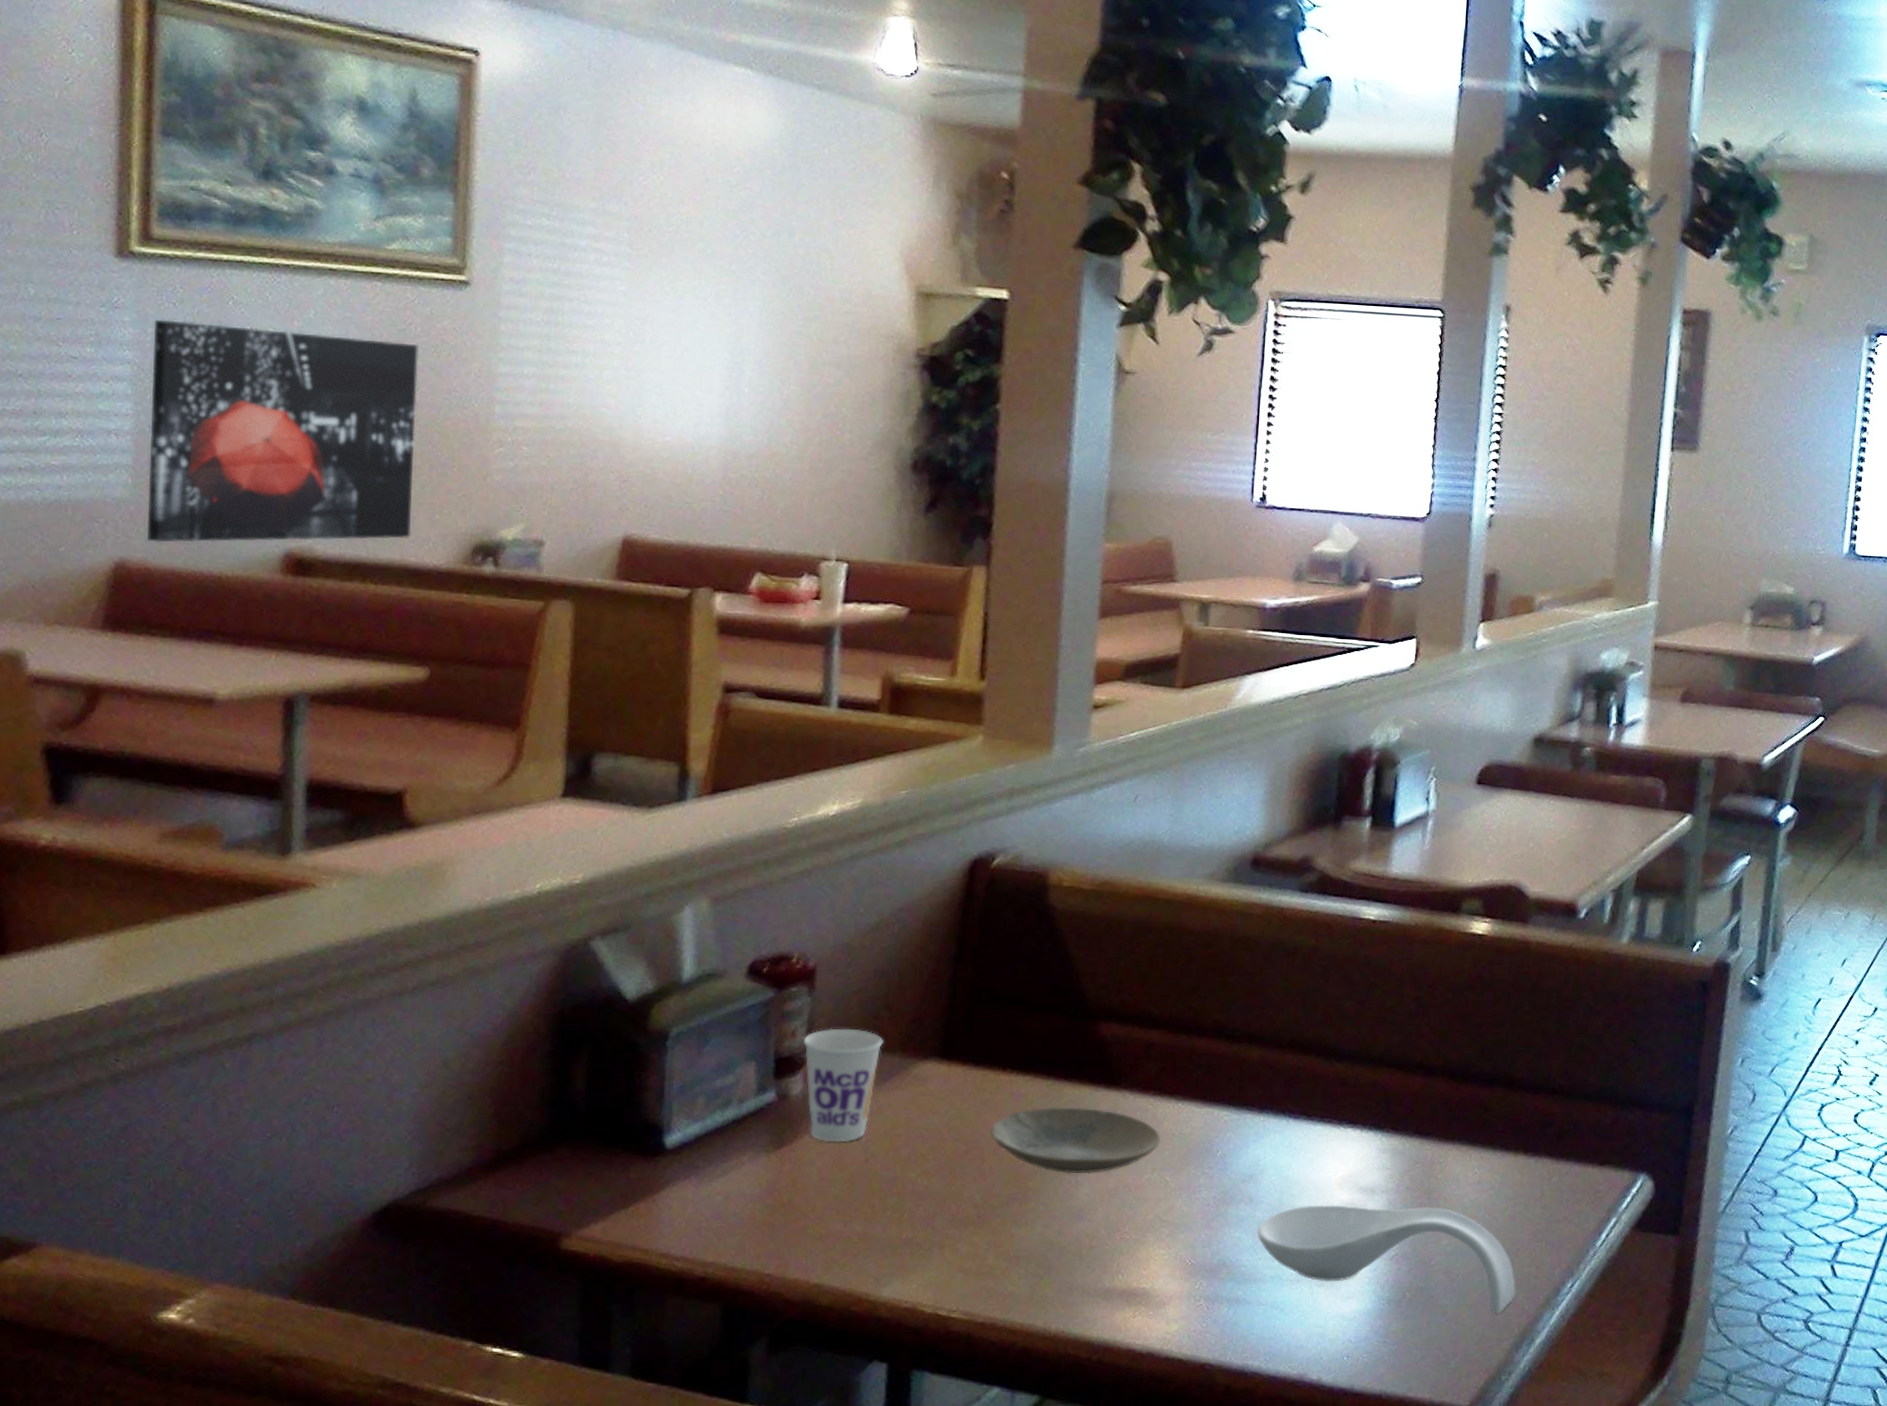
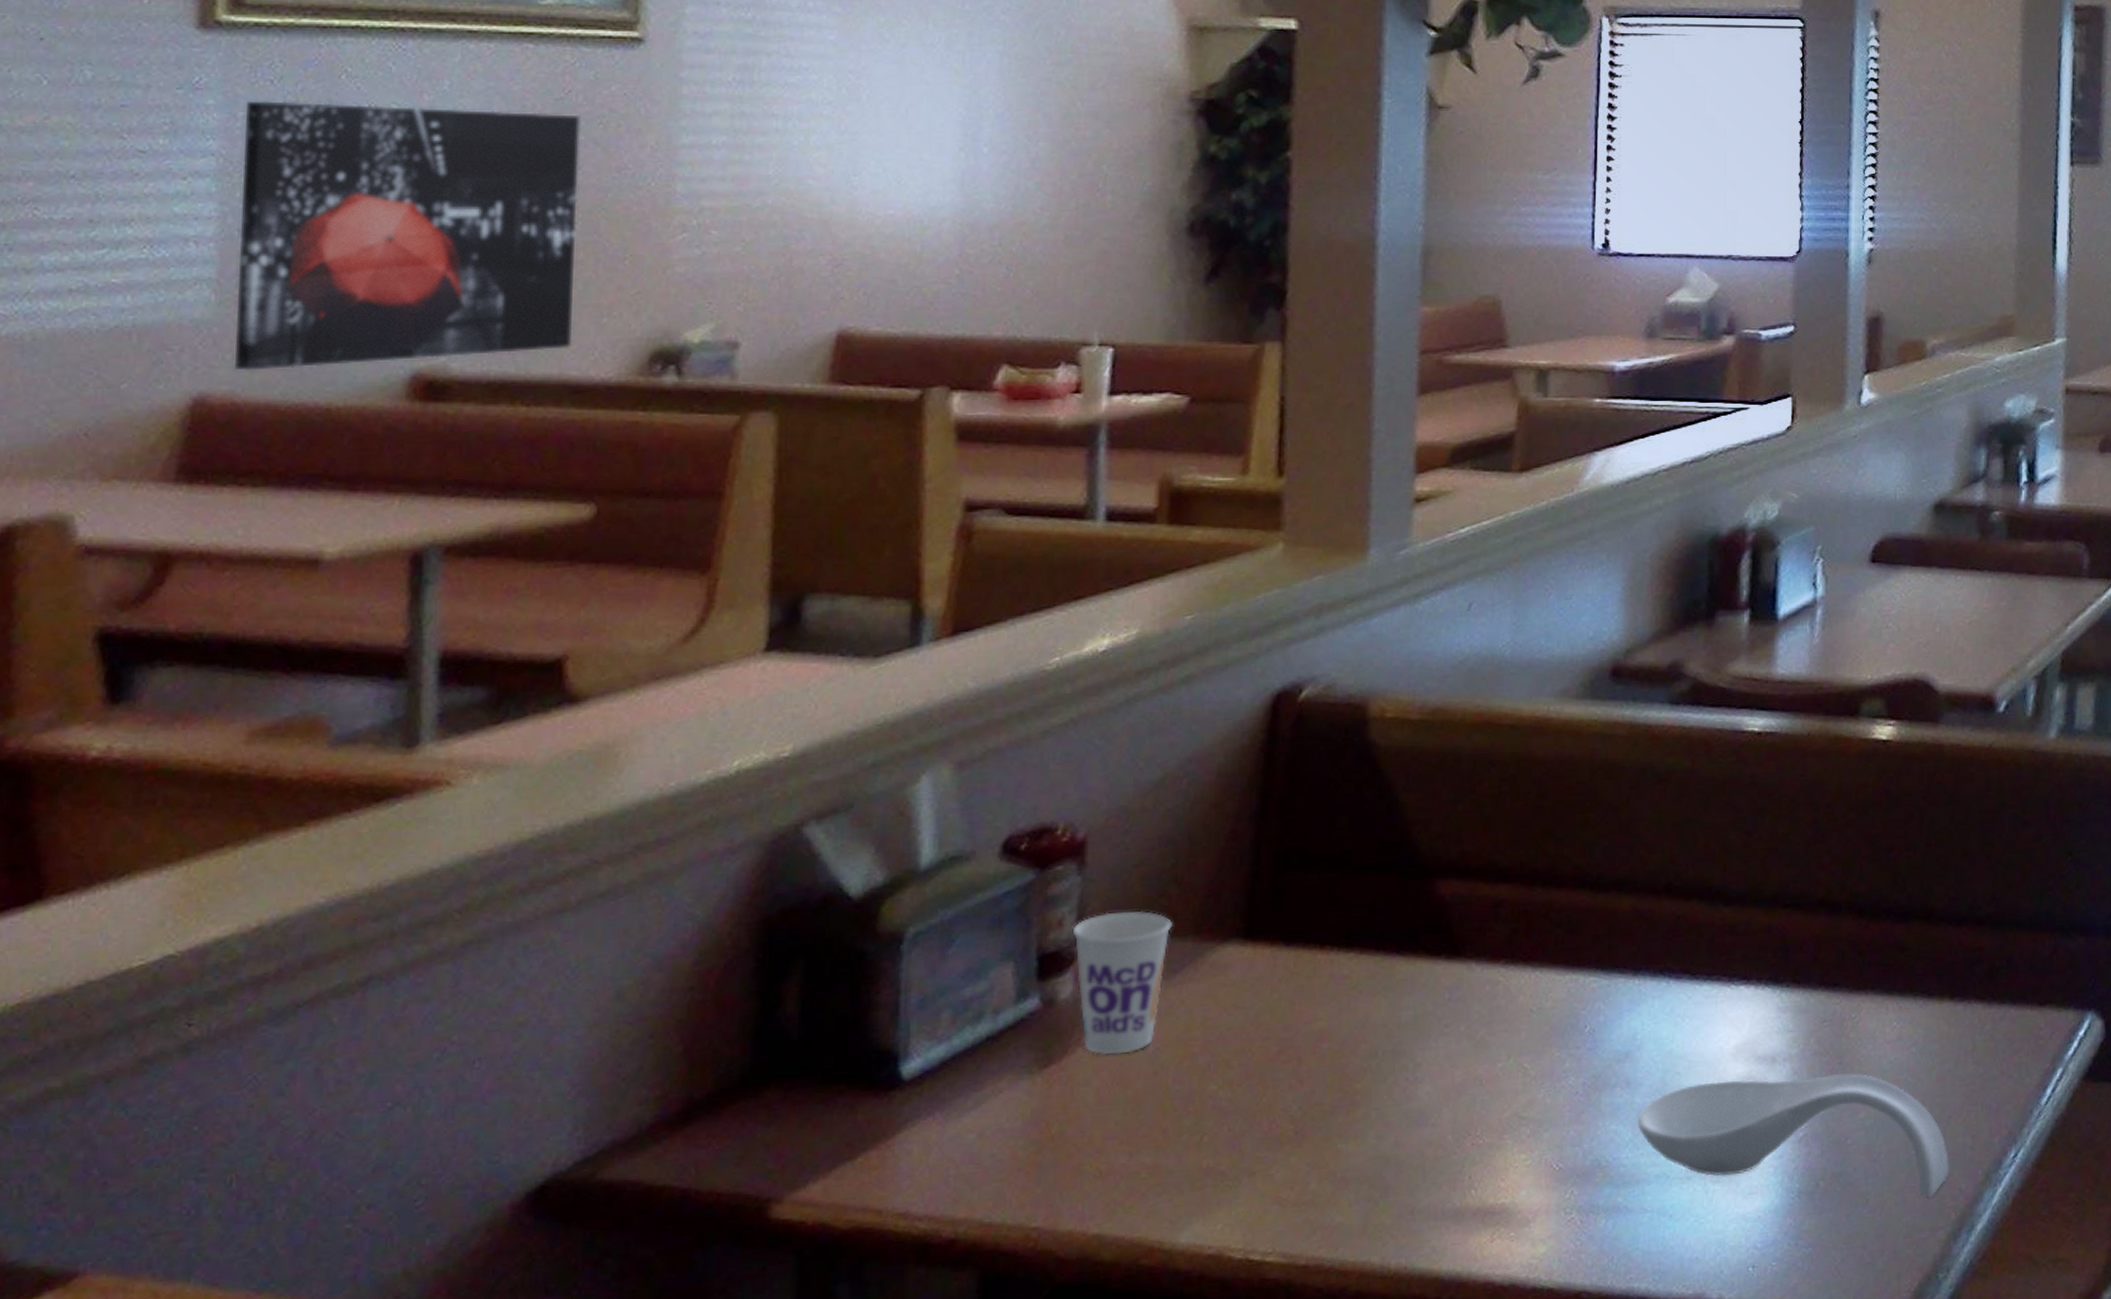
plate: present [990,1107,1161,1174] -> none [1307,986,1516,1070]

